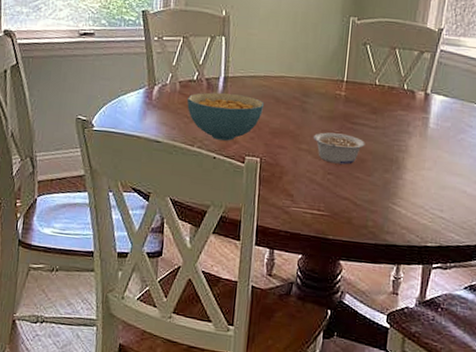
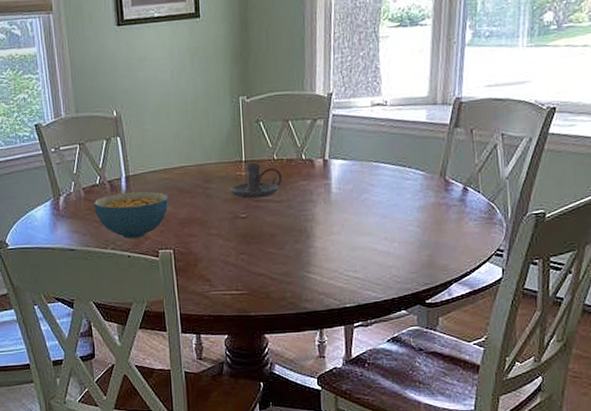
legume: present [313,132,365,165] -> none [220,213,272,243]
candle holder: none [326,84,382,121] -> present [229,163,282,199]

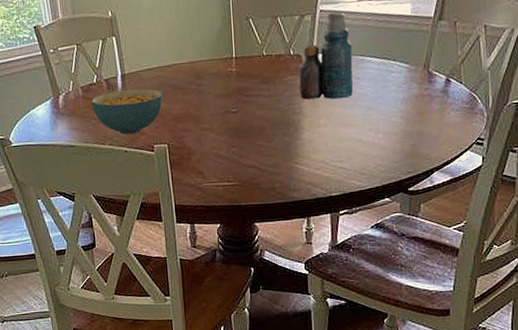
candle holder: present [229,163,282,199] -> none [220,59,271,94]
bottle: none [311,116,368,206] -> present [299,12,353,100]

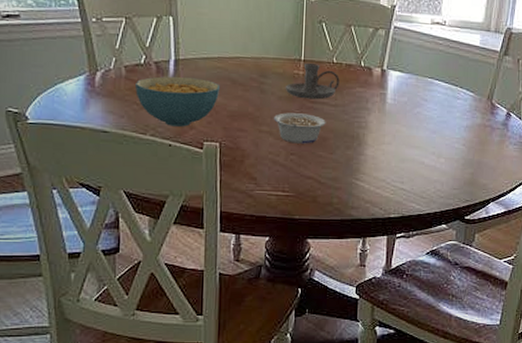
legume: none [212,107,262,137] -> present [273,113,326,144]
candle holder: none [220,59,271,94] -> present [285,63,340,100]
bottle: present [299,12,353,100] -> none [367,31,423,119]

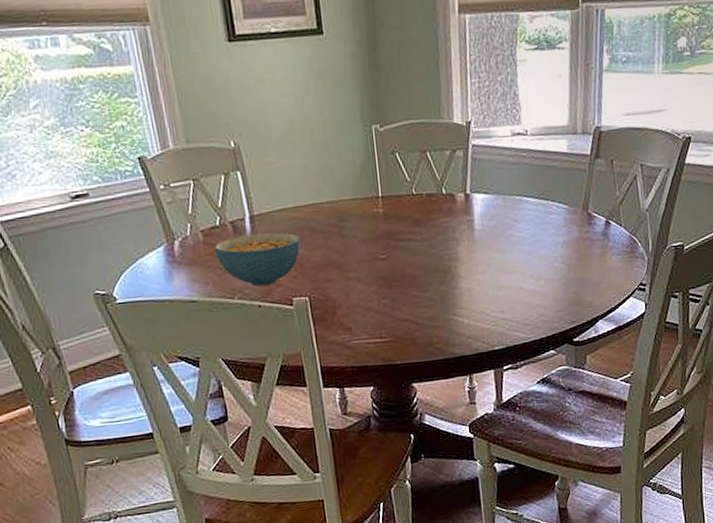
legume: present [273,113,326,144] -> none [359,253,414,287]
candle holder: present [285,63,340,100] -> none [366,198,423,238]

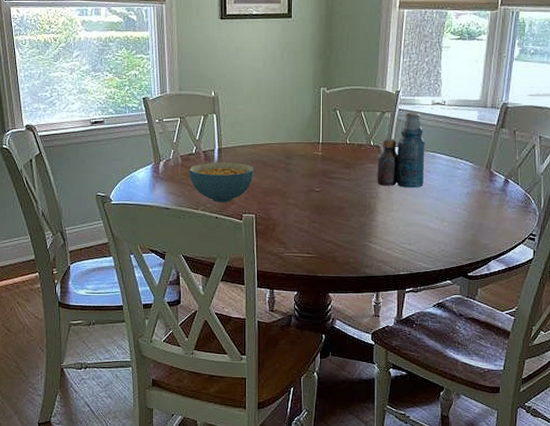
bottle: none [452,147,511,244] -> present [377,112,425,188]

